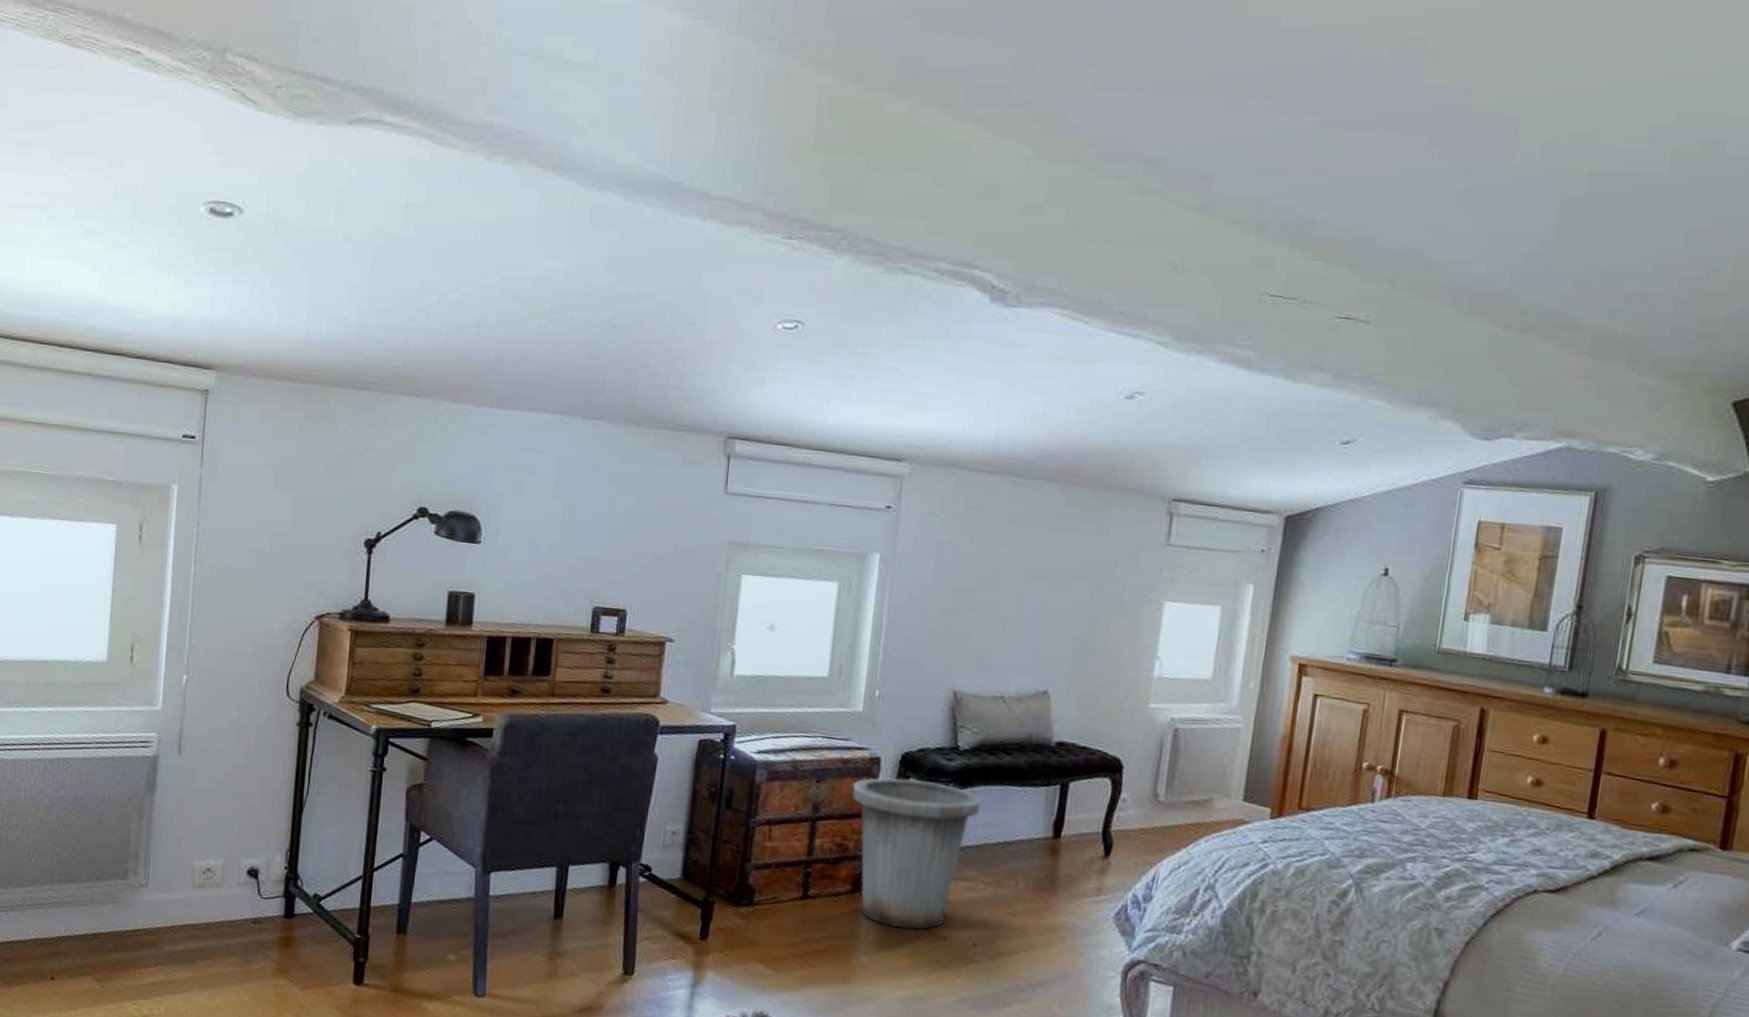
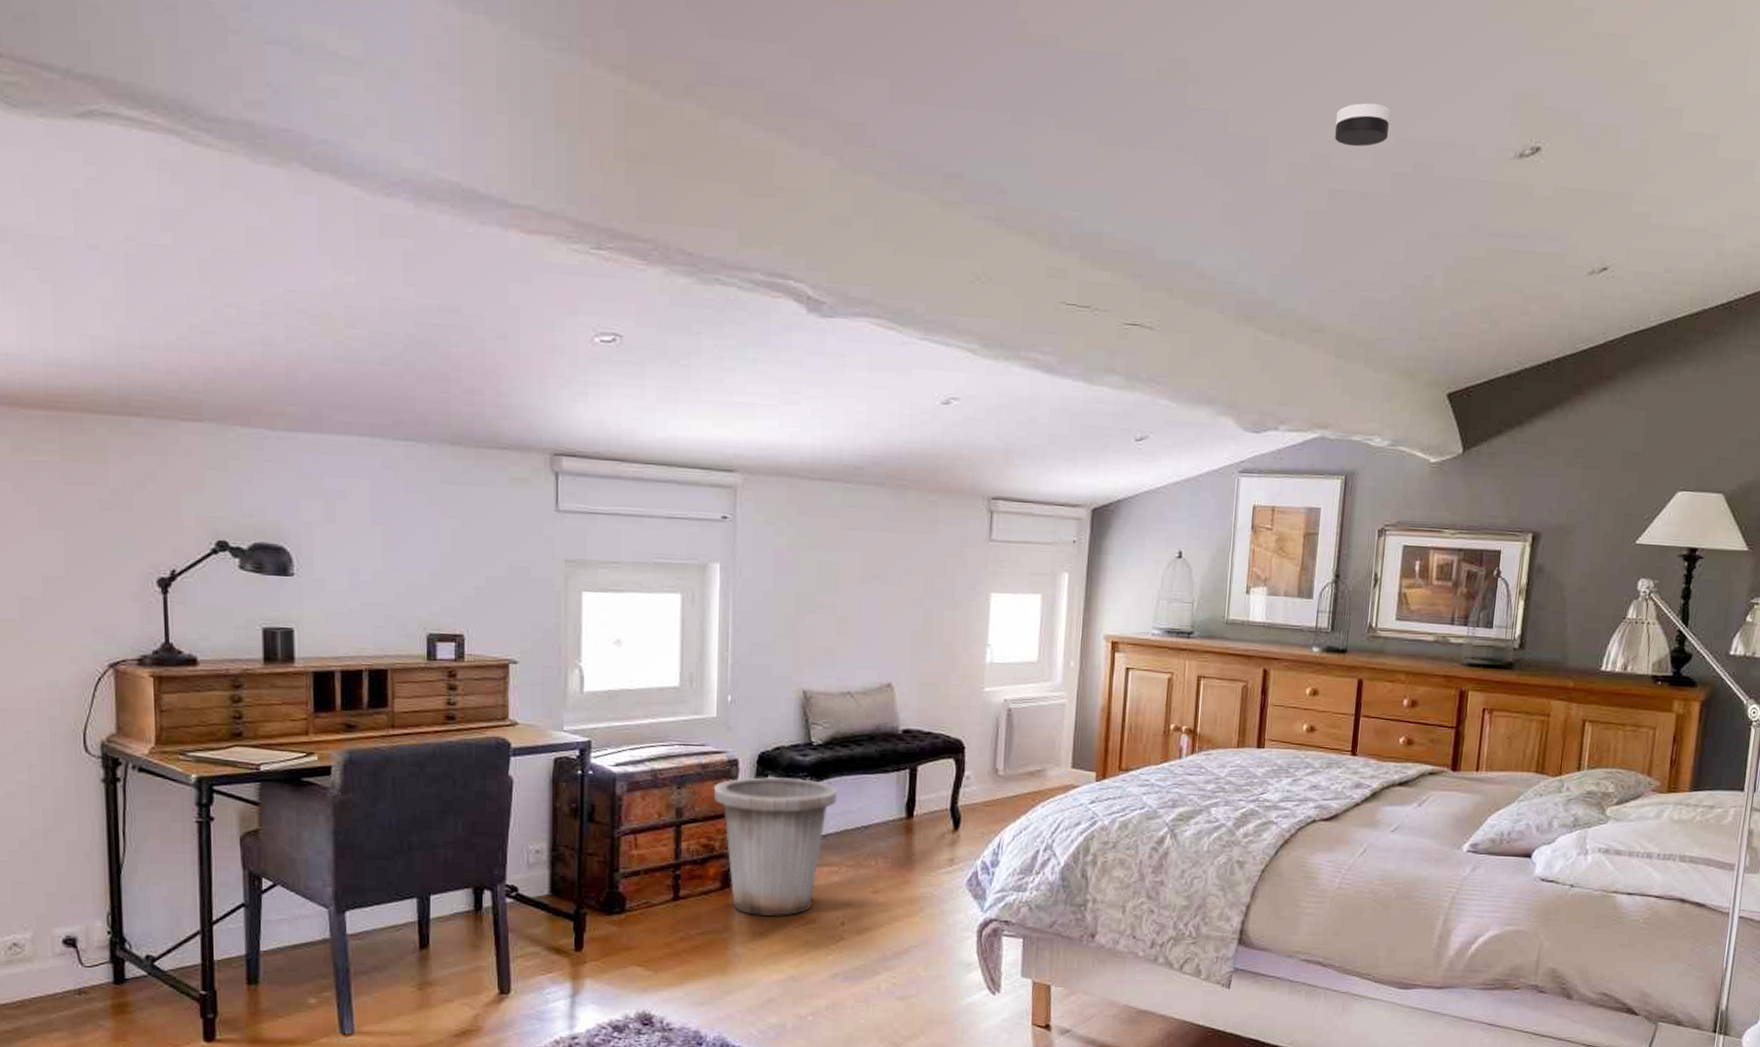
smoke detector: none [1600,74,1673,124] -> present [1334,102,1391,147]

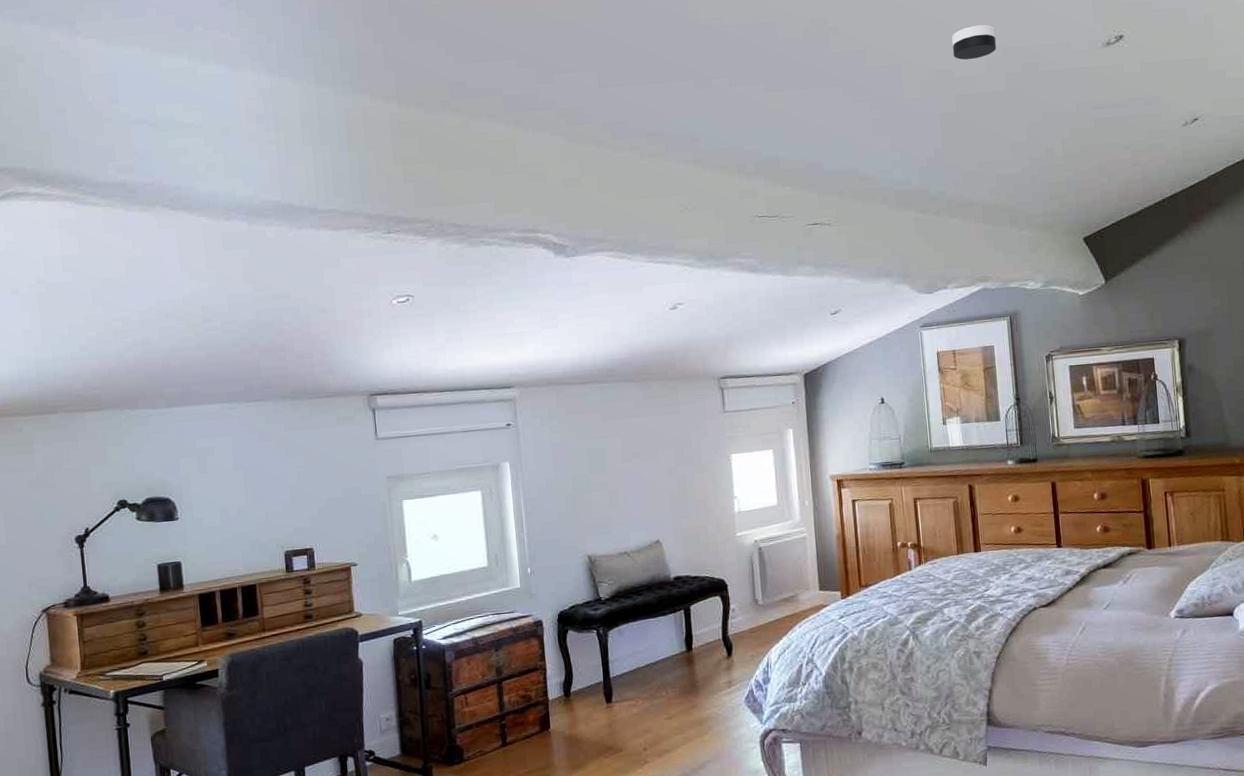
trash can: present [713,777,838,917] -> none [524,629,627,751]

